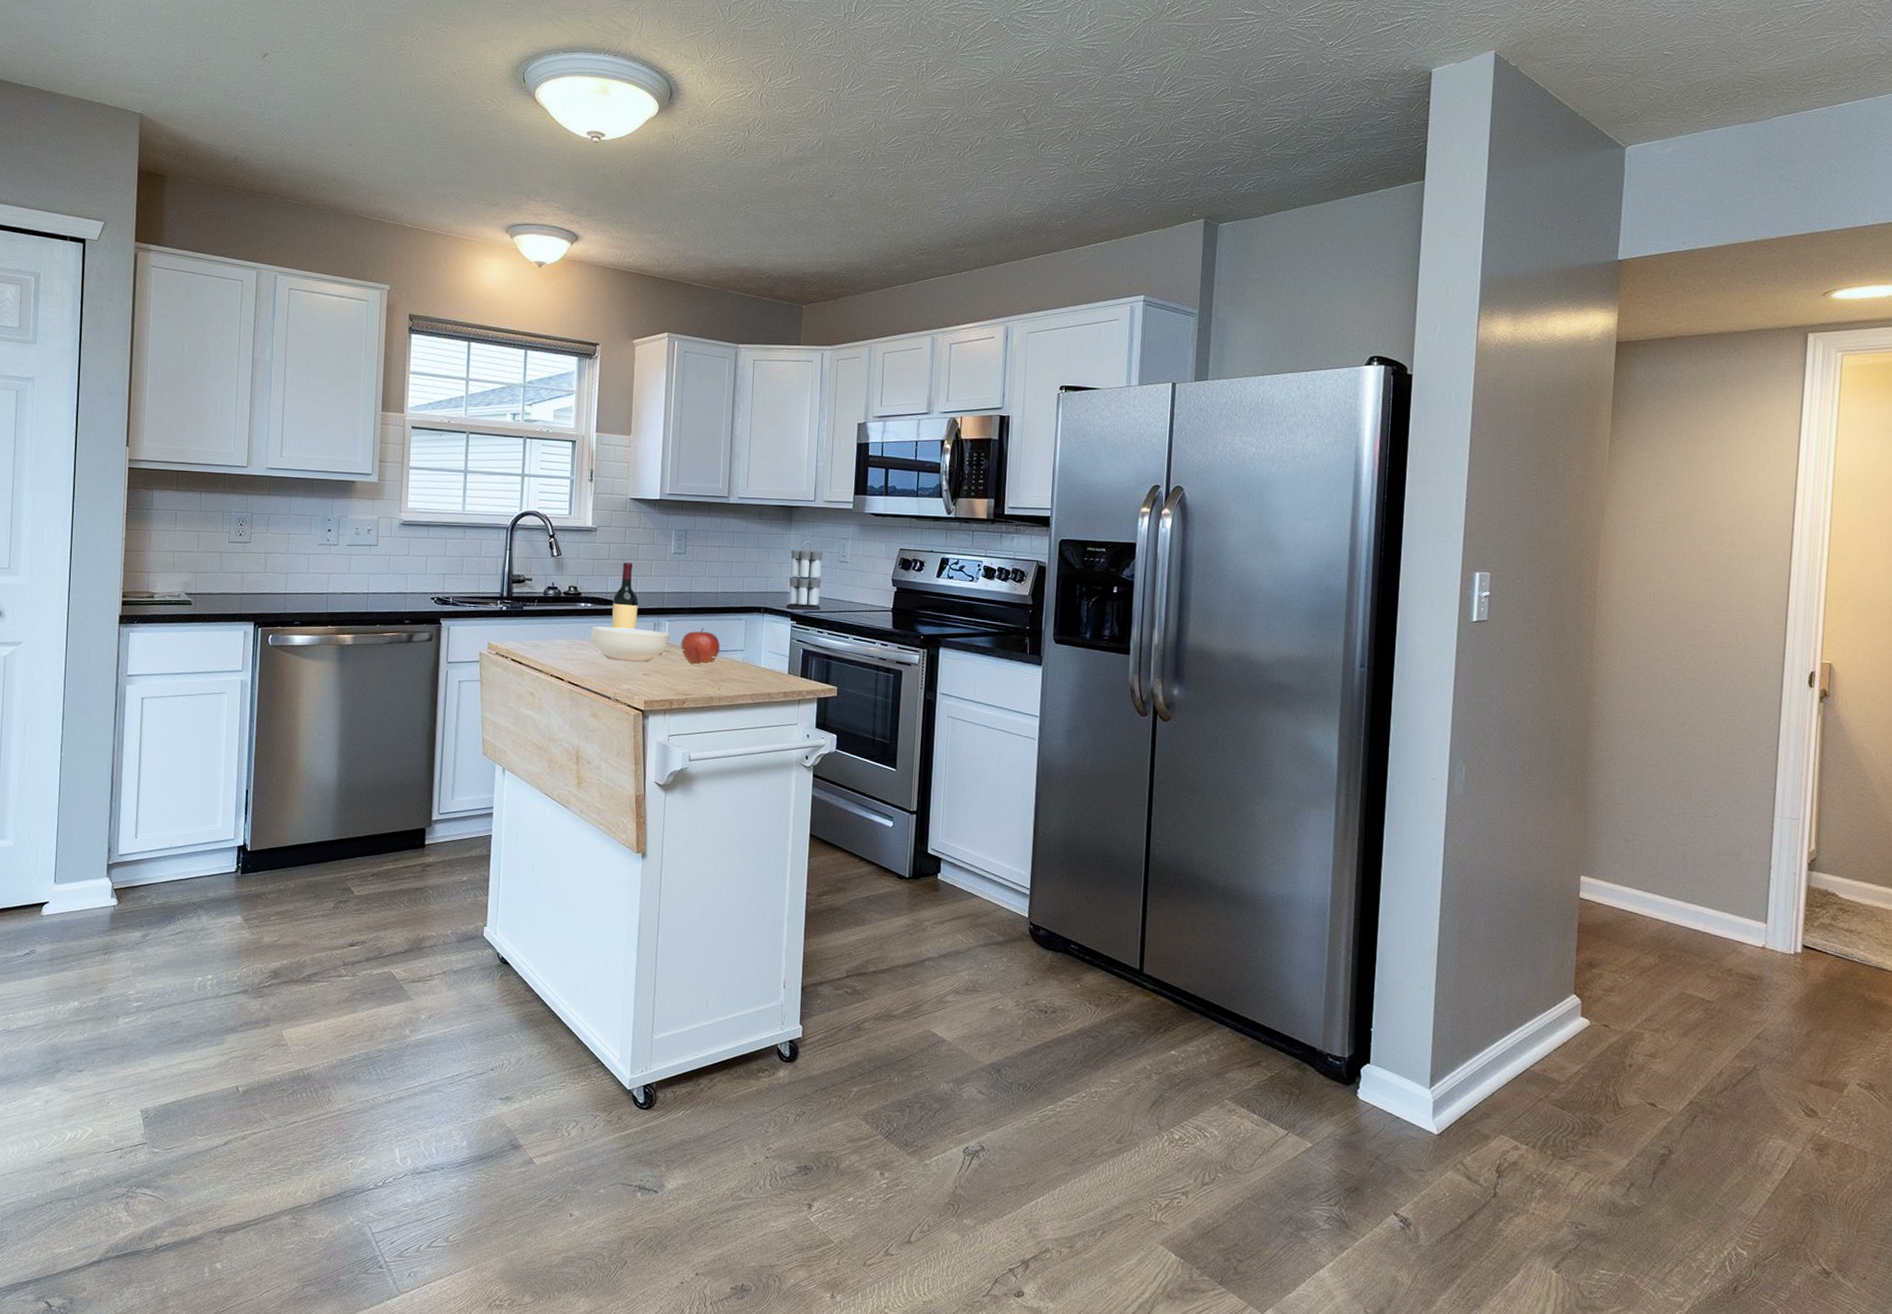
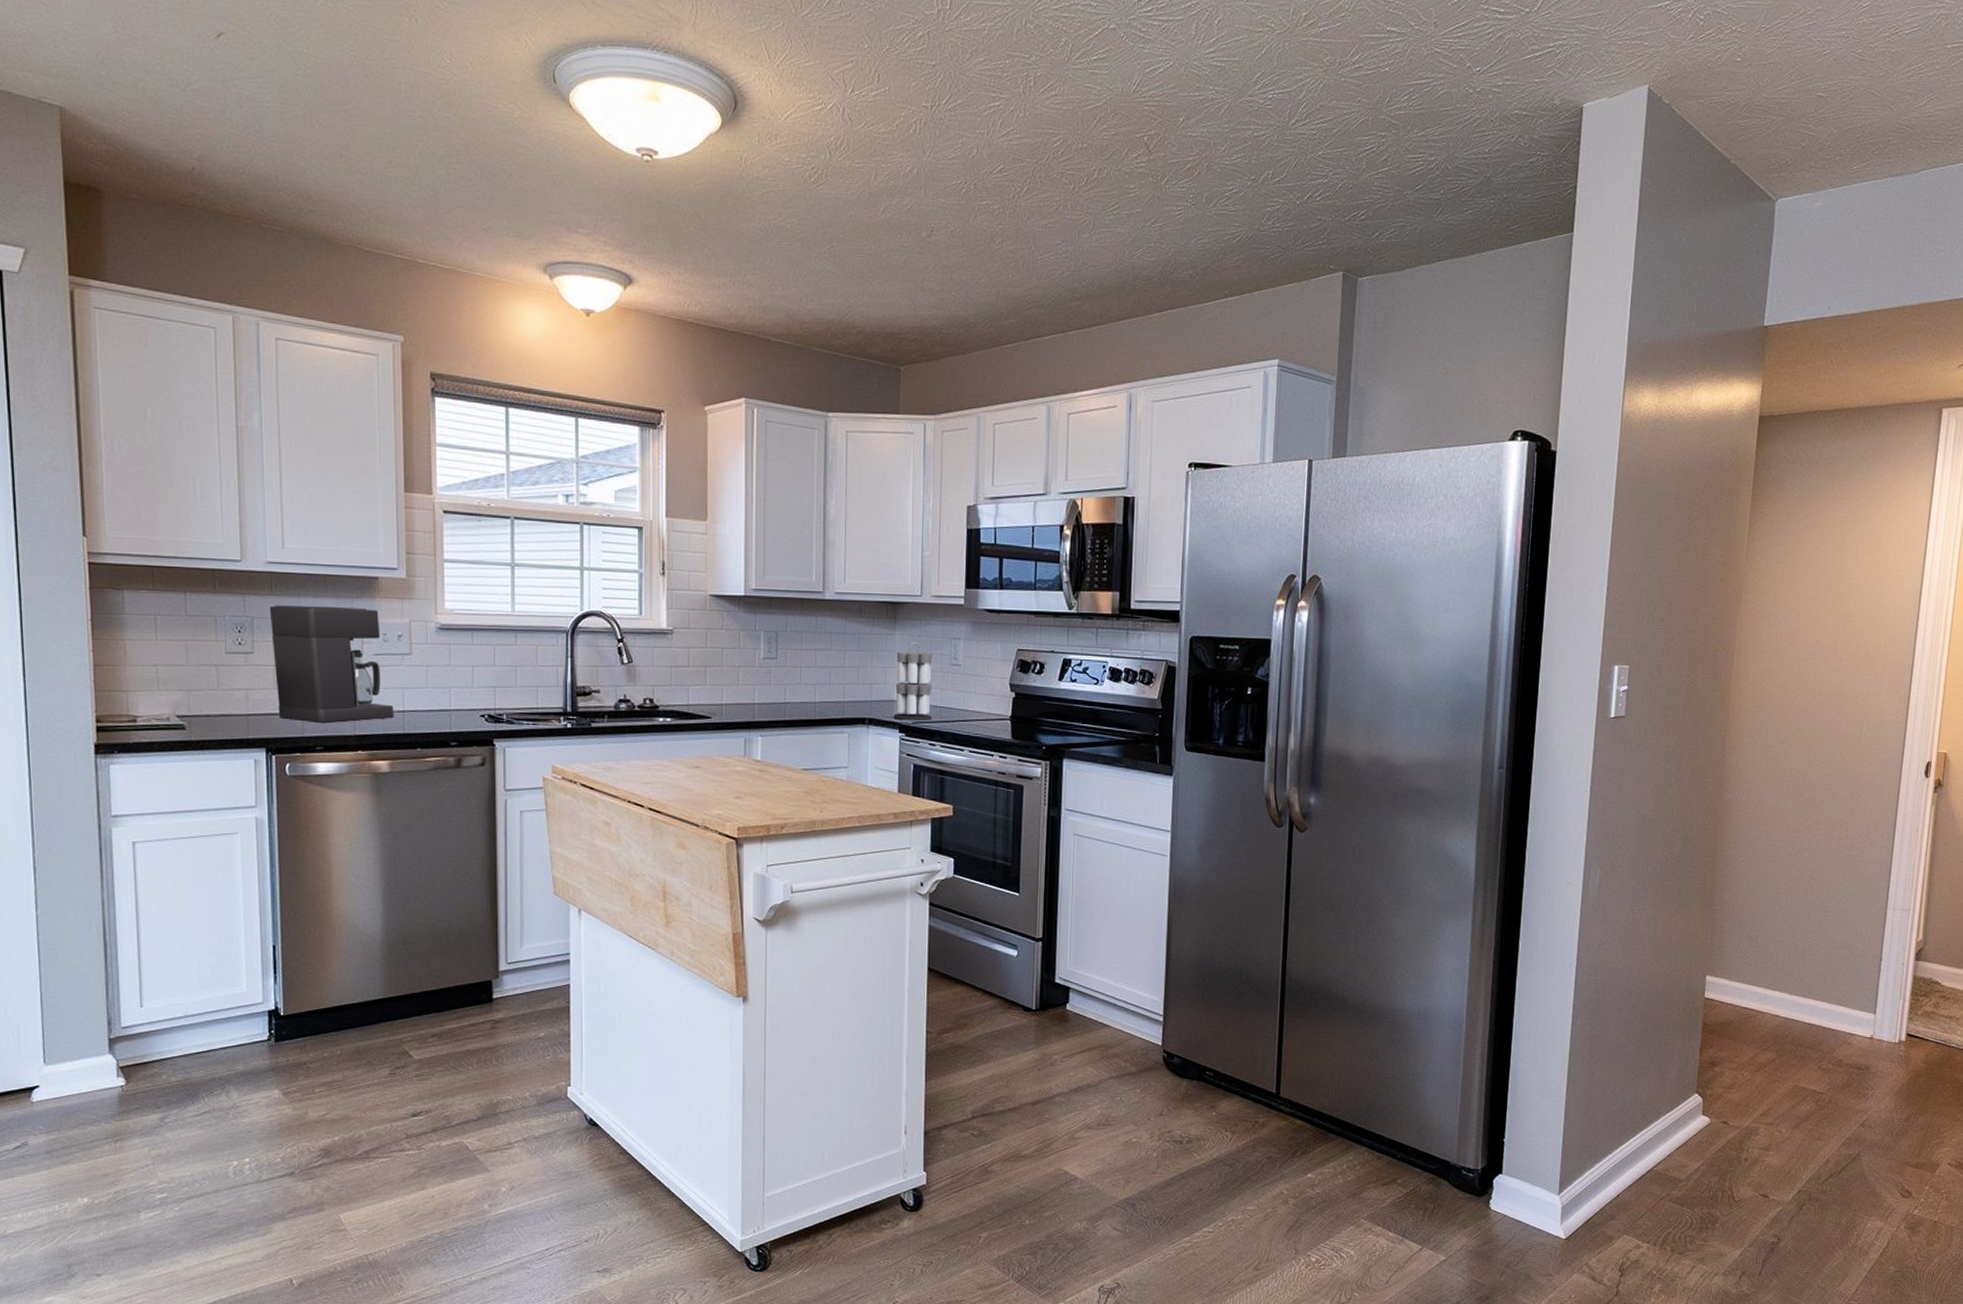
coffee maker: none [266,503,360,603] -> present [269,605,394,724]
bowl: present [590,626,671,663] -> none [671,744,764,785]
wine bottle: present [612,562,639,629] -> none [695,670,725,747]
apple: present [680,627,721,666] -> none [776,742,821,787]

